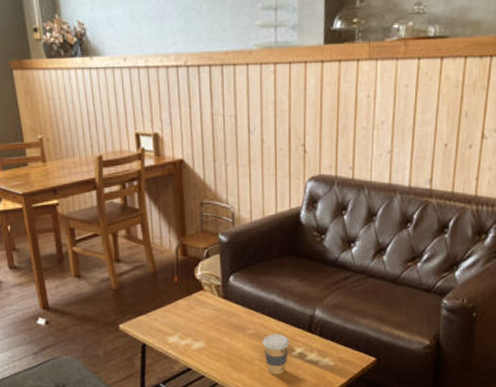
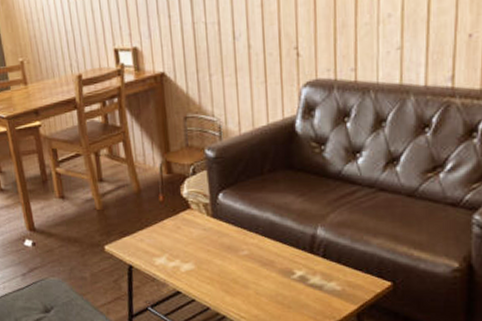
coffee cup: present [262,334,290,375] -> none [257,255,289,300]

